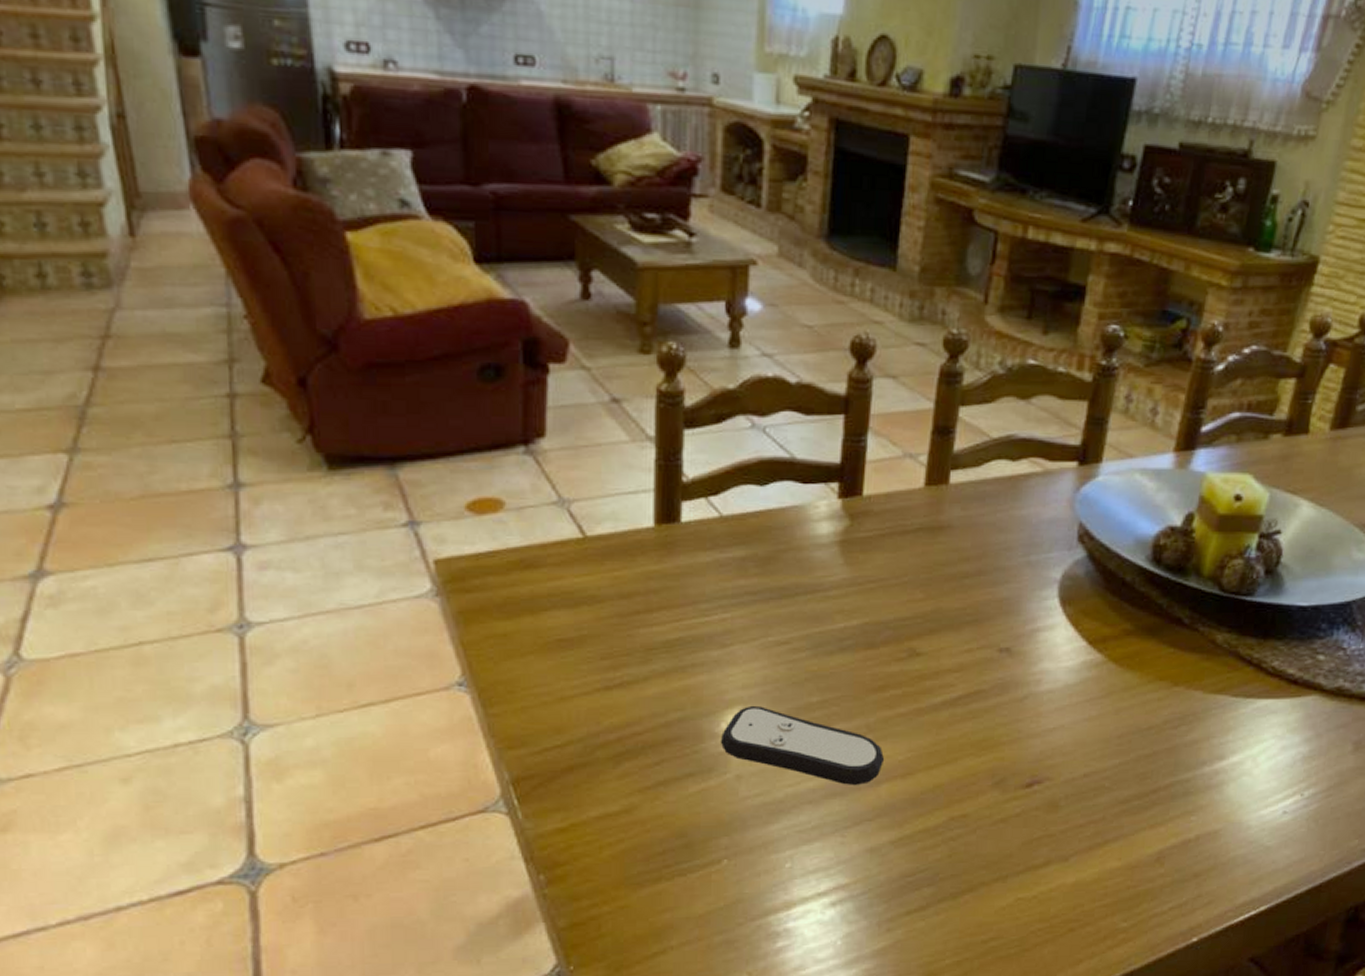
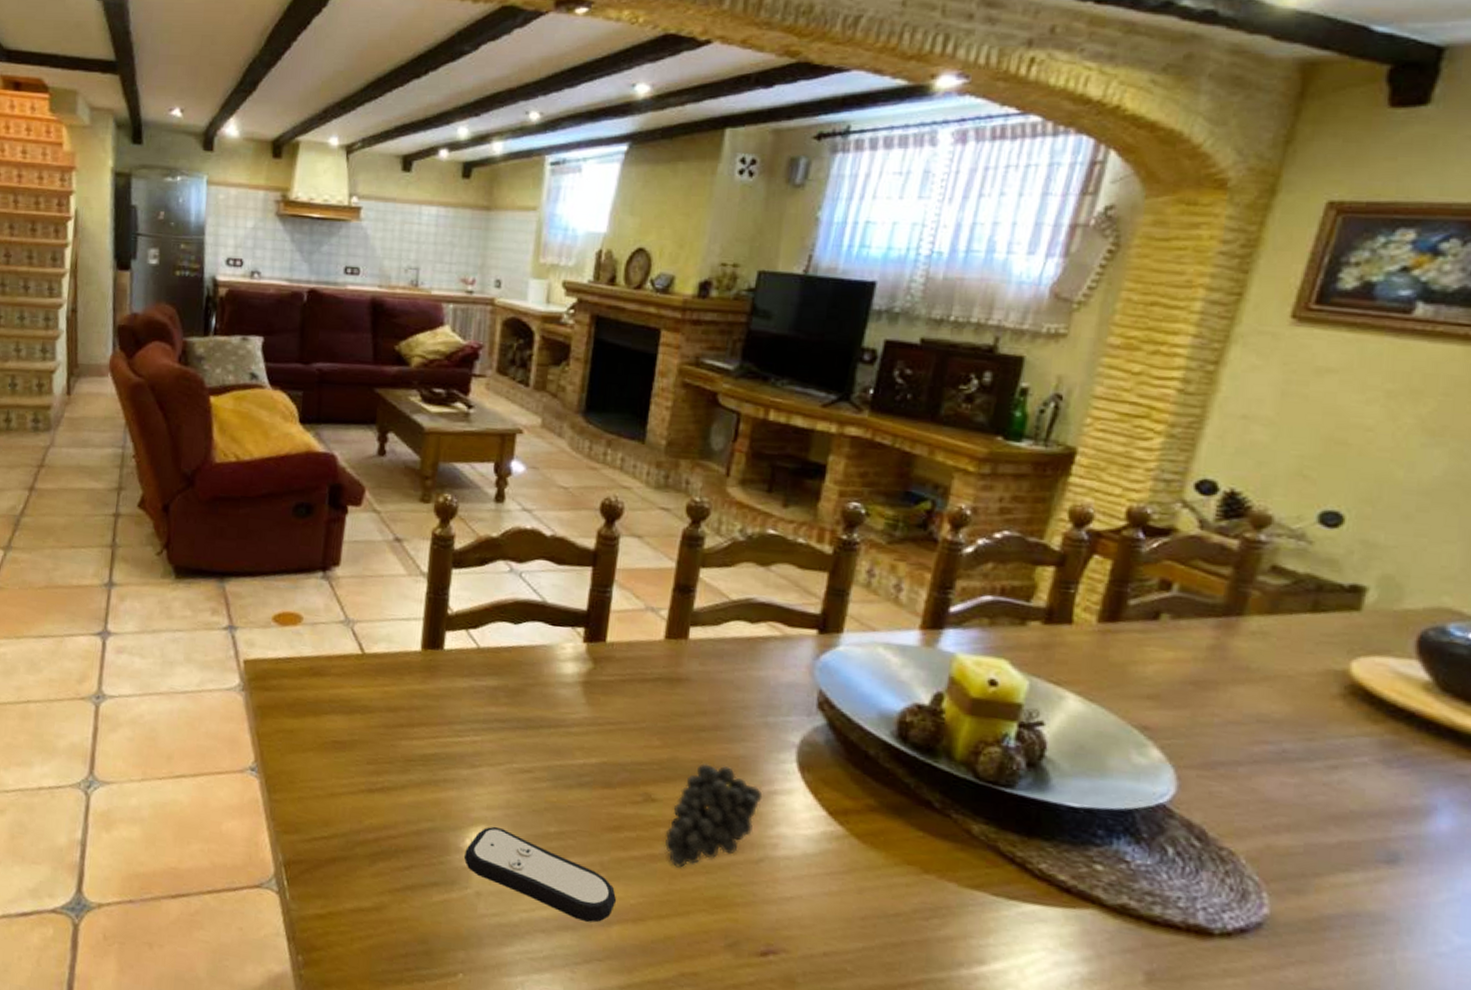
fruit: none [930,609,1026,717] -> present [664,762,763,868]

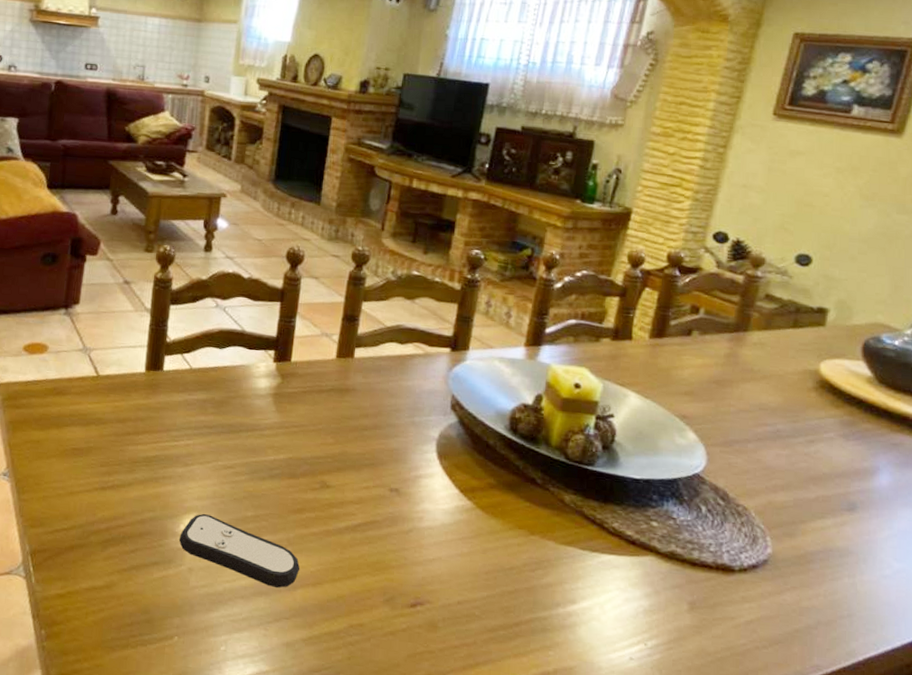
fruit: present [664,762,763,868] -> none [336,455,411,540]

